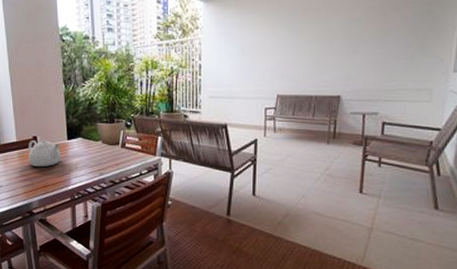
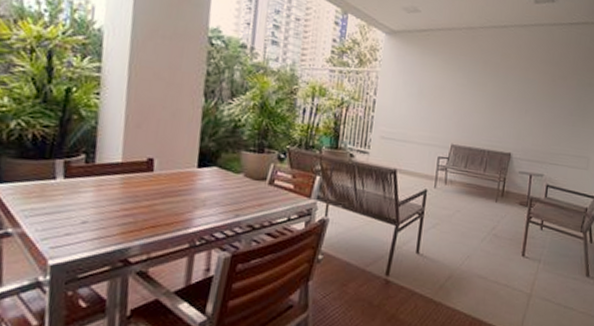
teapot: present [28,139,61,166] -> none [135,163,186,200]

